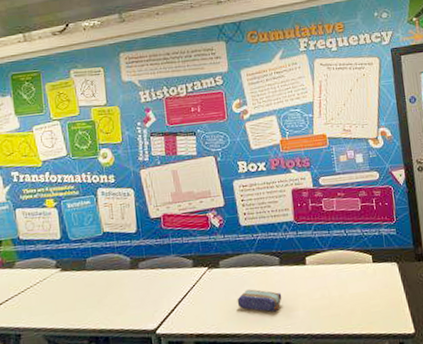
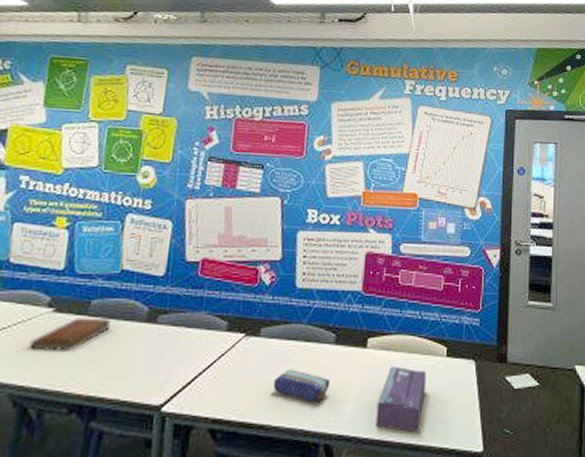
bible: none [49,271,104,301] -> present [29,317,111,353]
tissue box: none [322,275,360,325] -> present [376,365,426,432]

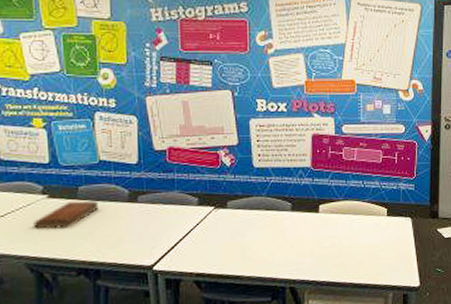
pencil case: present [273,369,331,403] -> none [243,232,291,257]
tissue box: present [376,365,426,432] -> none [330,225,370,275]

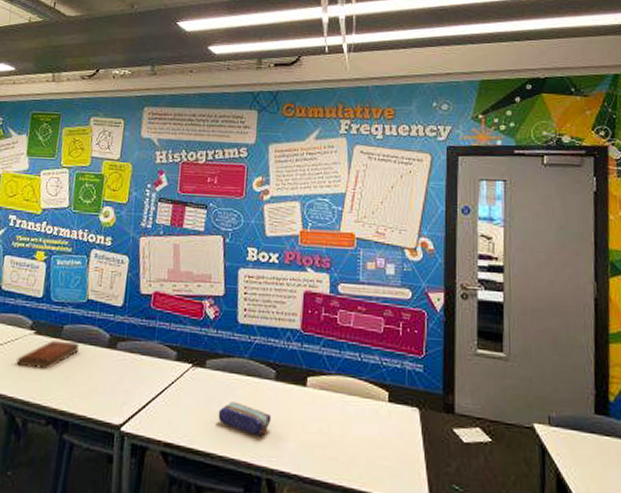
pencil case: none [243,232,291,257] -> present [218,401,272,437]

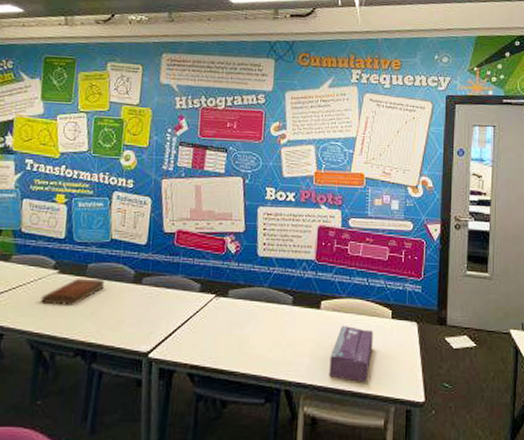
pencil case: present [218,401,272,437] -> none [240,325,289,355]
tissue box: none [316,406,367,477] -> present [329,325,373,382]

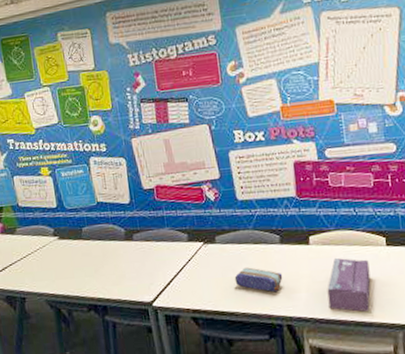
bible: present [41,278,104,307] -> none [49,241,100,268]
pencil case: none [240,325,289,355] -> present [234,267,283,293]

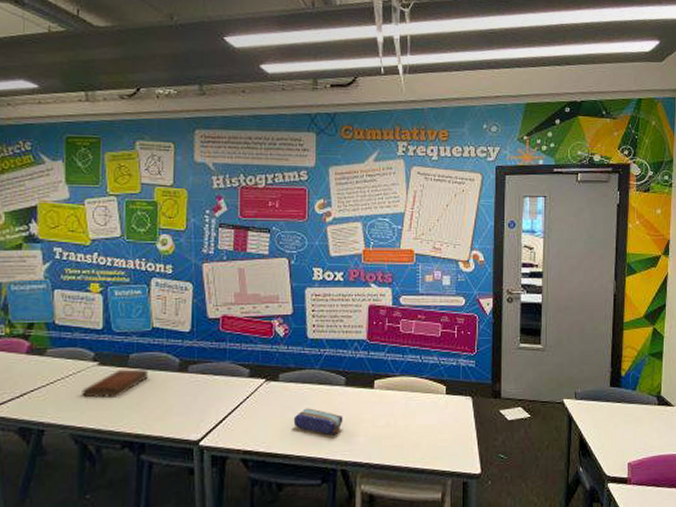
bible: none [49,241,100,268] -> present [82,369,148,399]
tissue box: present [327,257,371,312] -> none [385,403,428,458]

